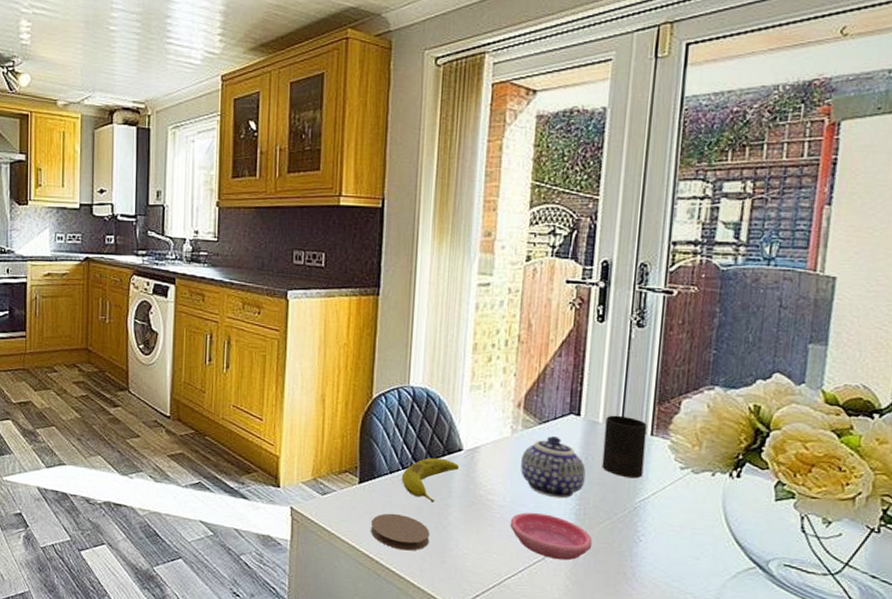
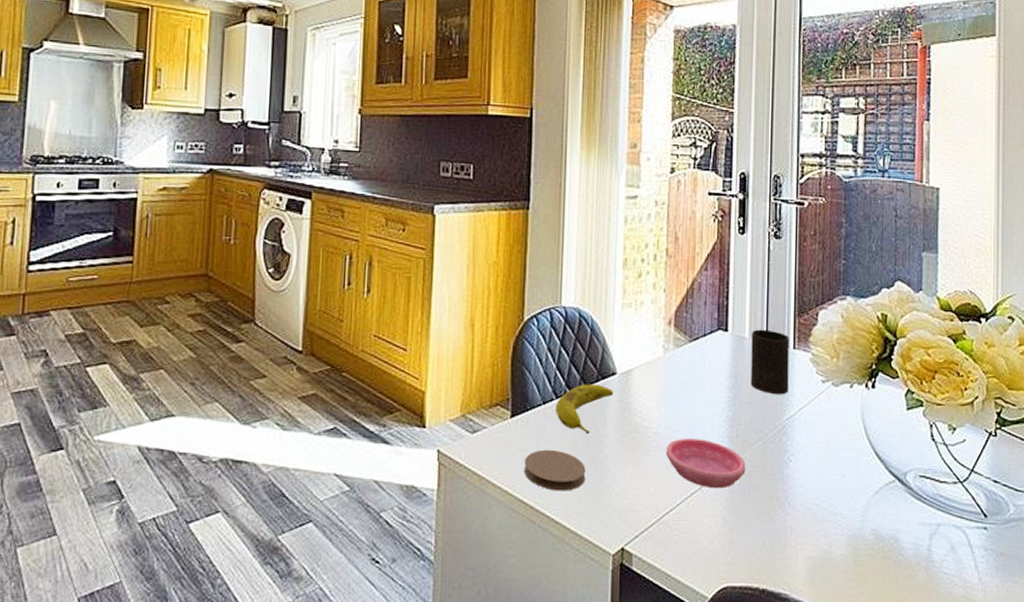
teapot: present [521,436,586,499] -> none [674,354,736,421]

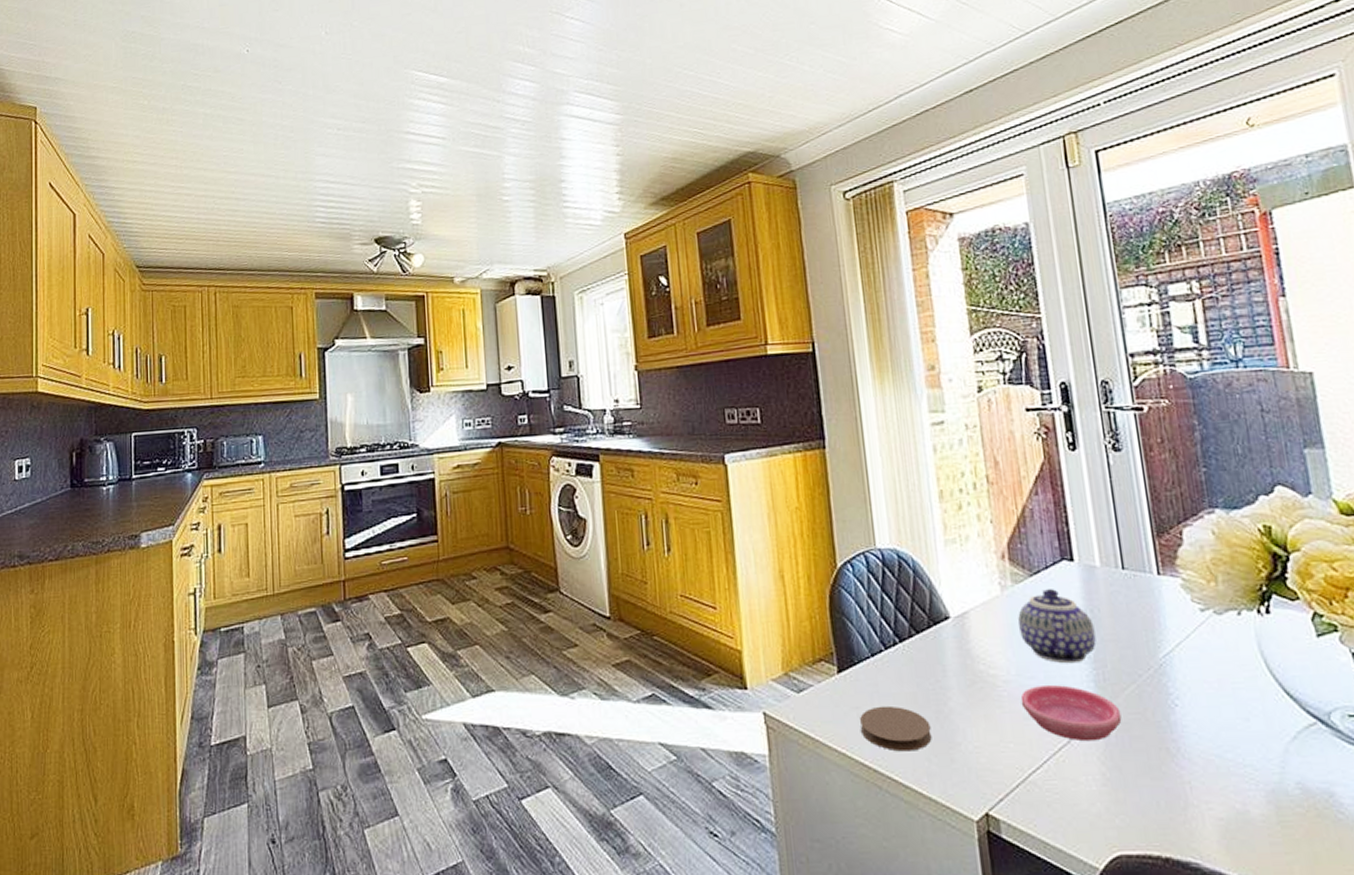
fruit: present [555,384,613,434] -> none [885,630,949,686]
teapot: none [674,354,736,421] -> present [1018,589,1096,664]
cup: present [750,329,790,395] -> none [1103,555,1160,629]

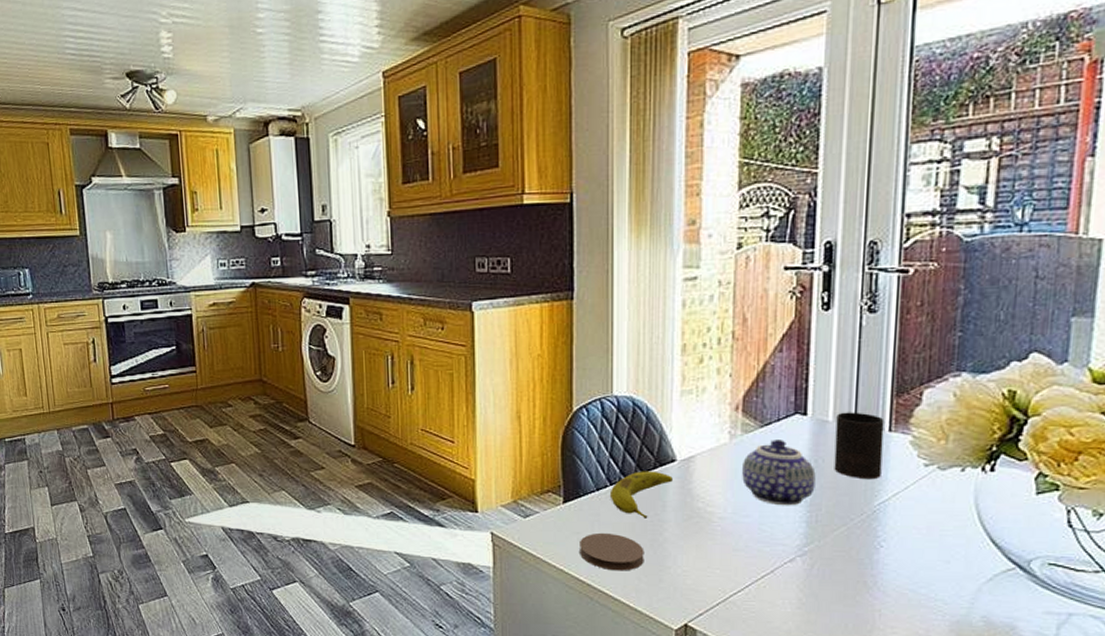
fruit: none [885,630,949,686] -> present [609,471,673,518]
saucer: present [1020,684,1122,742] -> none [733,522,827,572]
cup: none [1103,555,1160,629] -> present [834,412,885,480]

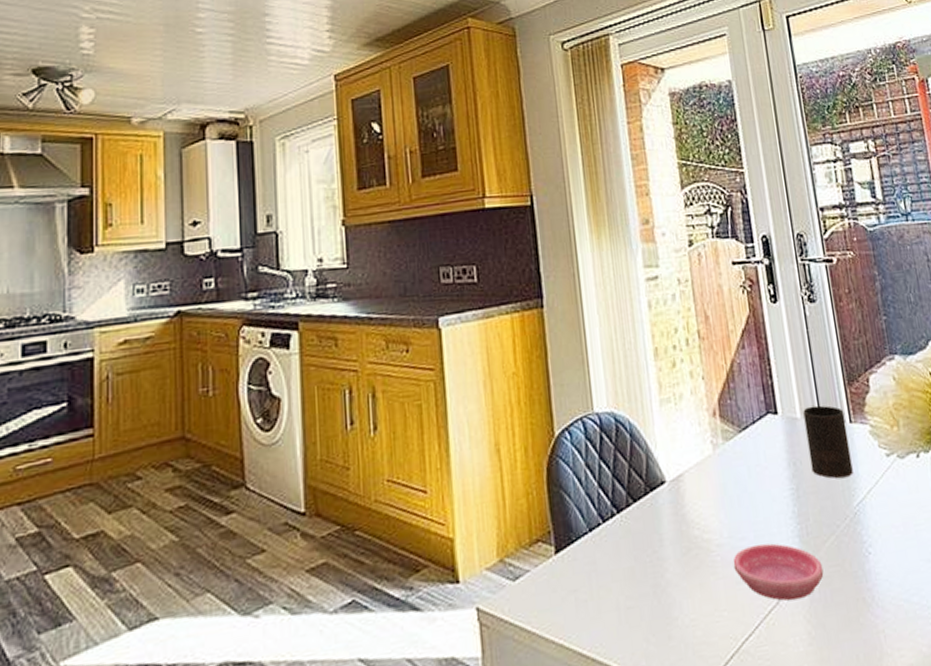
coaster: present [580,532,644,571] -> none [578,584,650,635]
fruit: present [609,471,673,518] -> none [603,497,665,559]
saucer: none [733,522,827,572] -> present [733,543,824,601]
teapot: present [742,440,816,506] -> none [729,444,799,521]

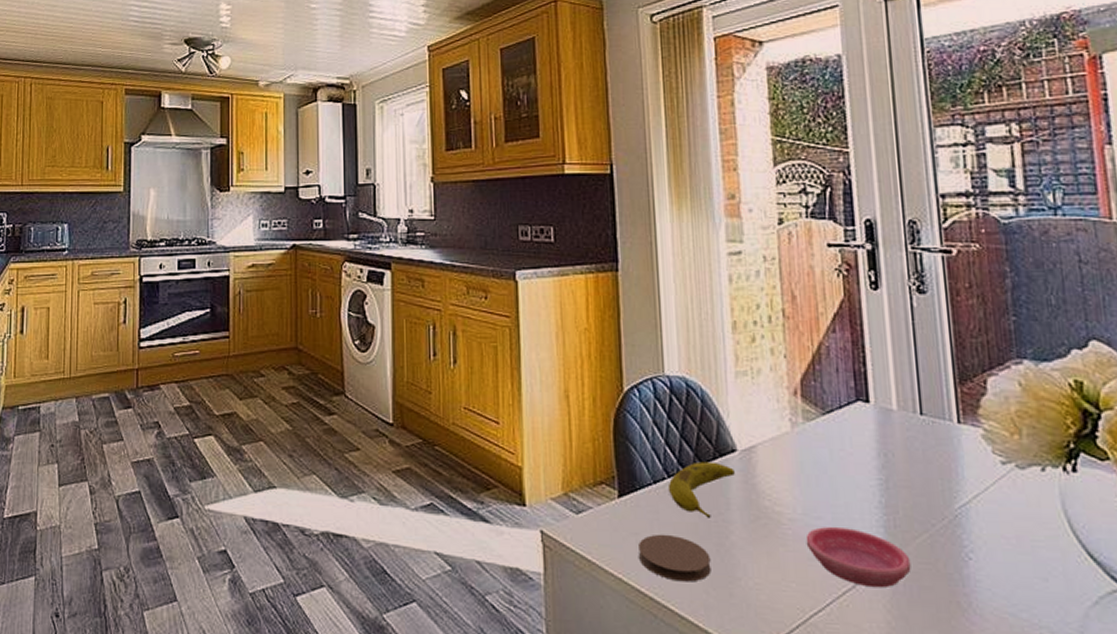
coaster: none [578,584,650,635] -> present [639,534,711,582]
fruit: none [603,497,665,559] -> present [668,461,735,518]
cup: present [803,405,853,479] -> none [900,400,957,478]

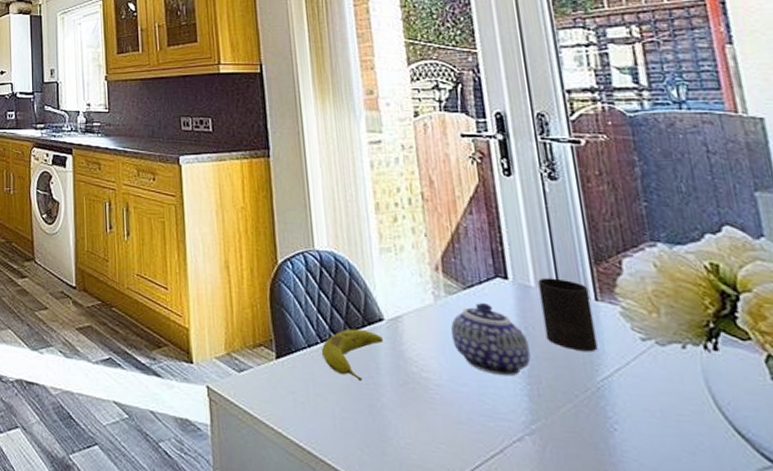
coaster: present [639,534,711,582] -> none [296,393,364,439]
saucer: present [805,526,911,588] -> none [452,393,557,454]
teapot: none [808,429,889,507] -> present [451,303,531,377]
cup: none [900,400,957,478] -> present [538,277,598,352]

